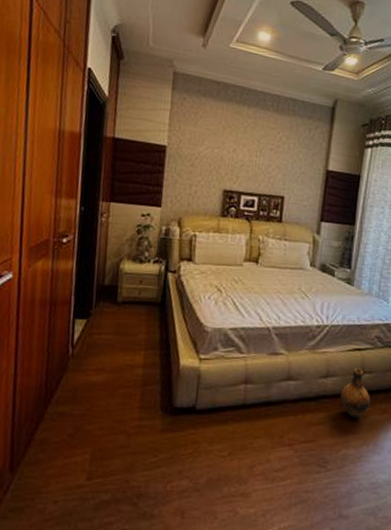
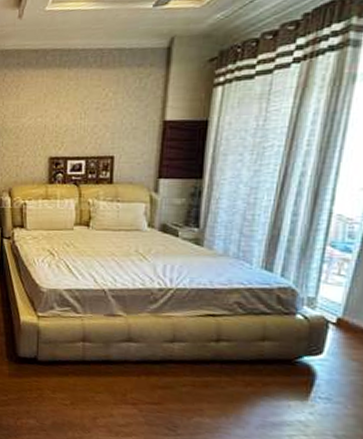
ceramic jug: present [340,369,371,419] -> none [190,335,231,388]

